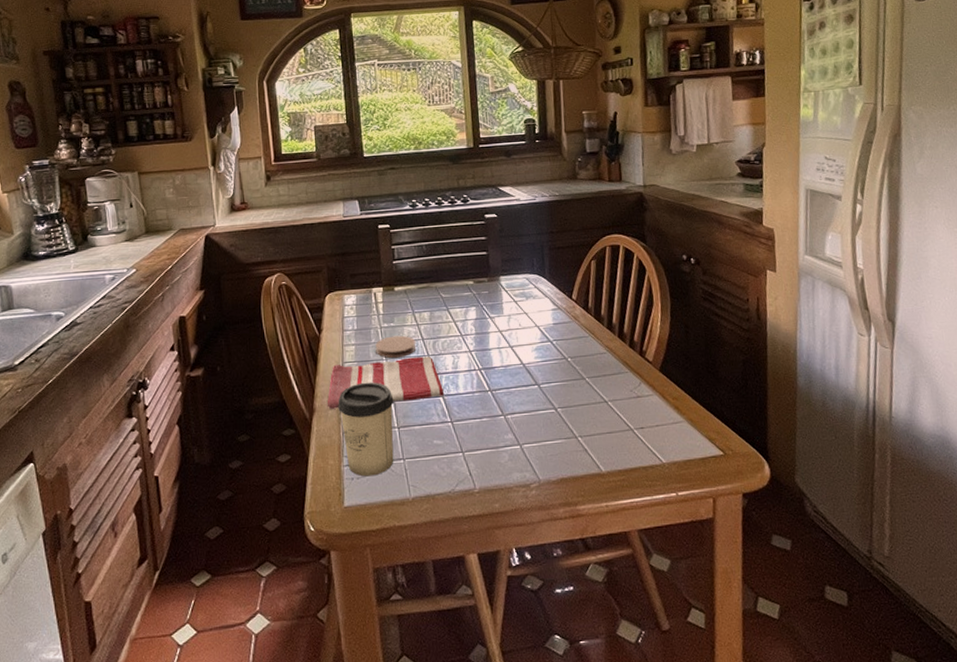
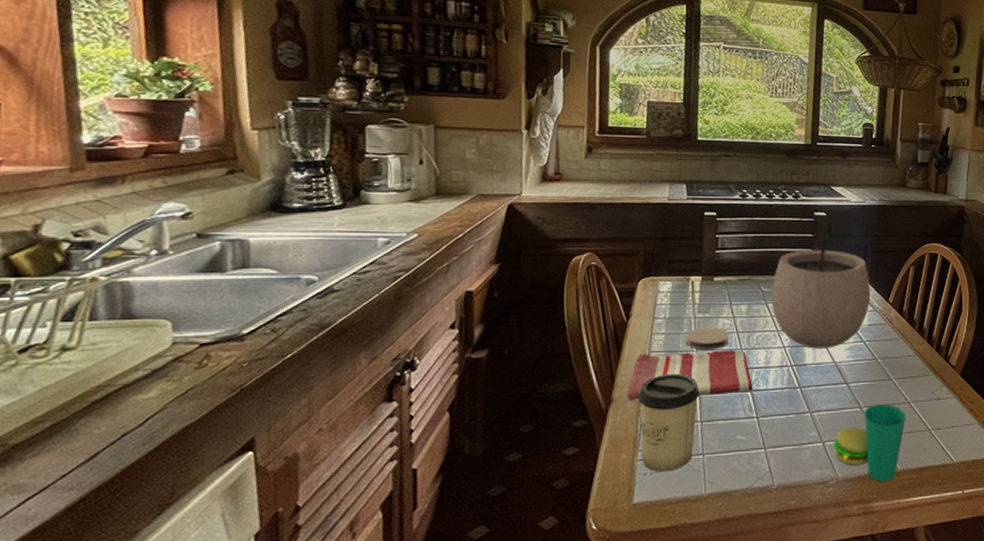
plant pot: none [451,225,553,351] -> present [771,223,871,349]
cup: none [530,404,605,484] -> present [833,404,906,482]

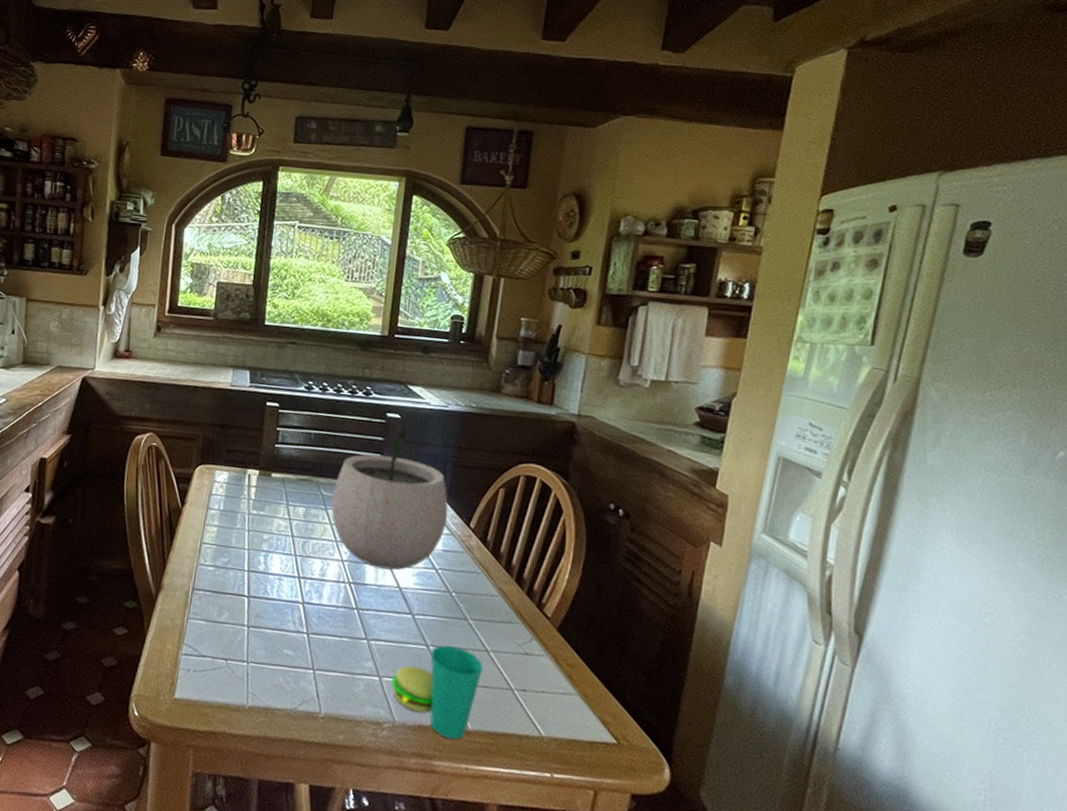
dish towel: present [627,350,754,400] -> none [177,543,306,603]
cup: present [638,373,700,472] -> none [186,568,249,673]
coaster: present [686,327,730,350] -> none [239,525,285,551]

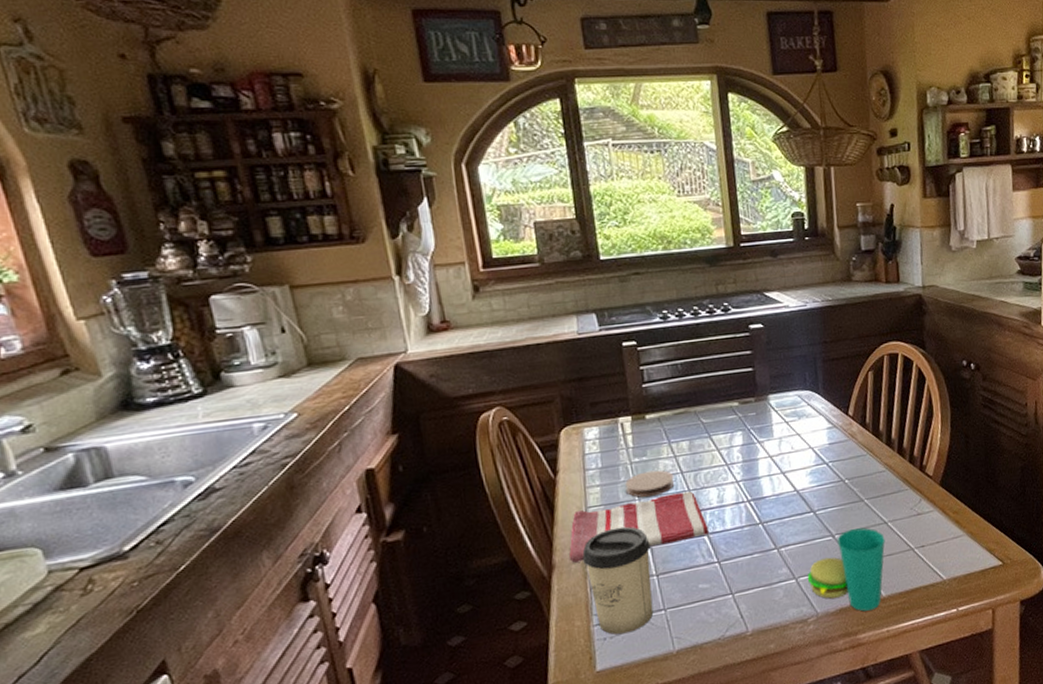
dish towel: none [177,543,306,603] -> present [569,491,710,563]
cup: none [186,568,249,673] -> present [582,526,654,635]
coaster: none [239,525,285,551] -> present [625,470,675,498]
plant pot: present [331,426,448,570] -> none [713,336,828,479]

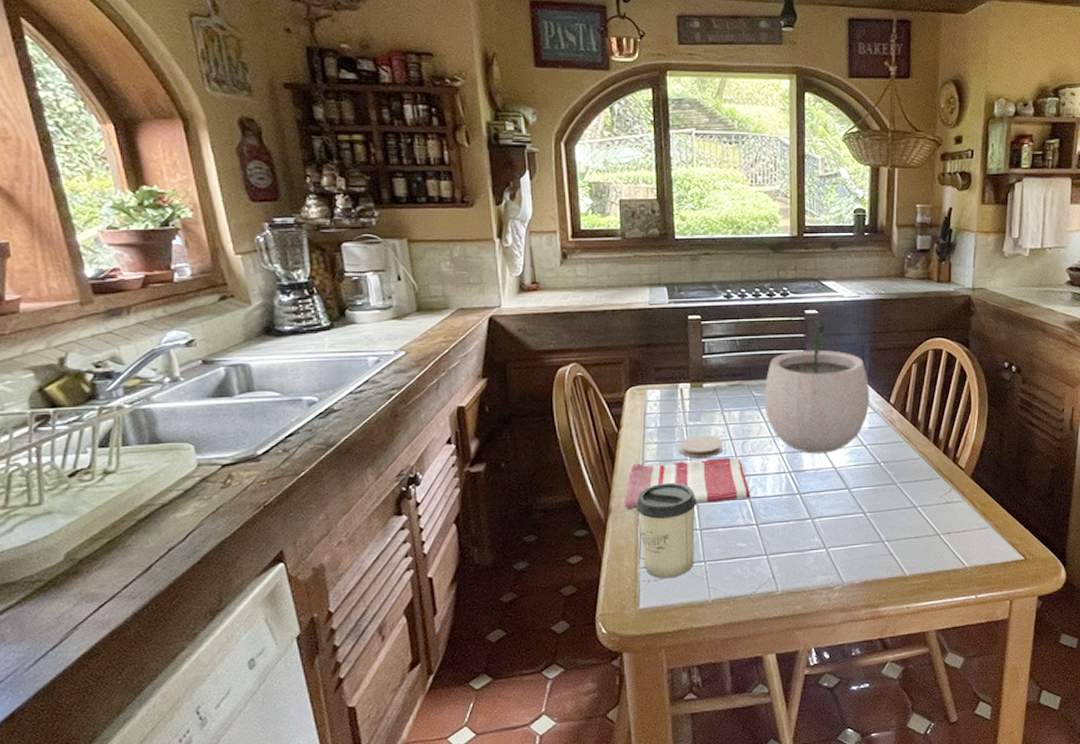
plant pot: none [713,336,828,479] -> present [764,322,870,454]
cup: present [807,527,885,612] -> none [837,509,913,587]

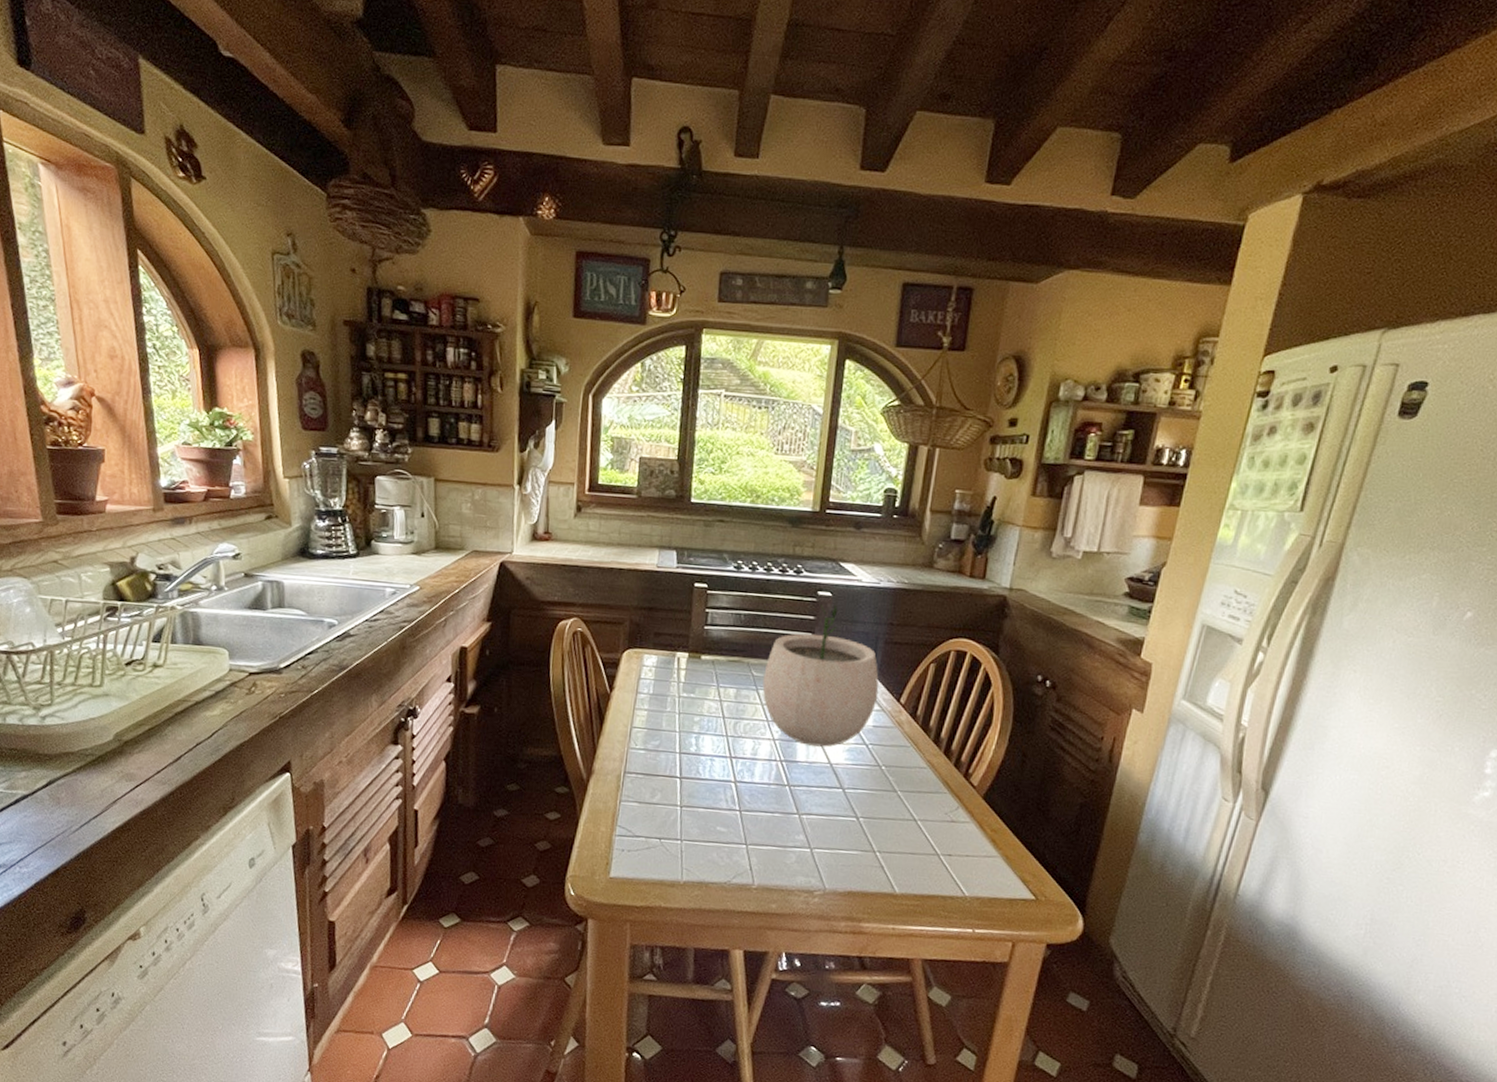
dish towel: present [625,457,751,510] -> none [608,727,738,782]
cup: present [636,482,697,579] -> none [619,752,681,852]
coaster: present [679,434,724,459] -> none [669,707,716,733]

